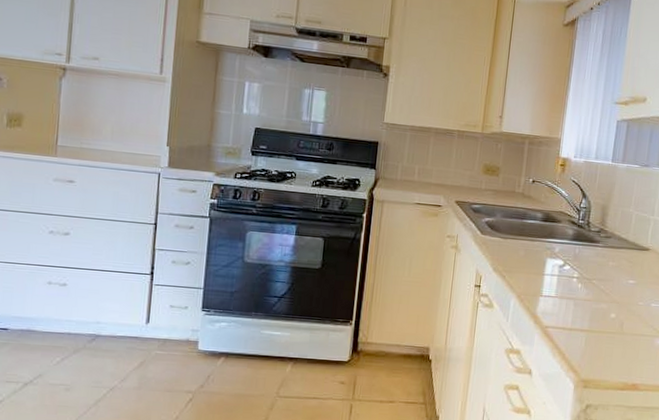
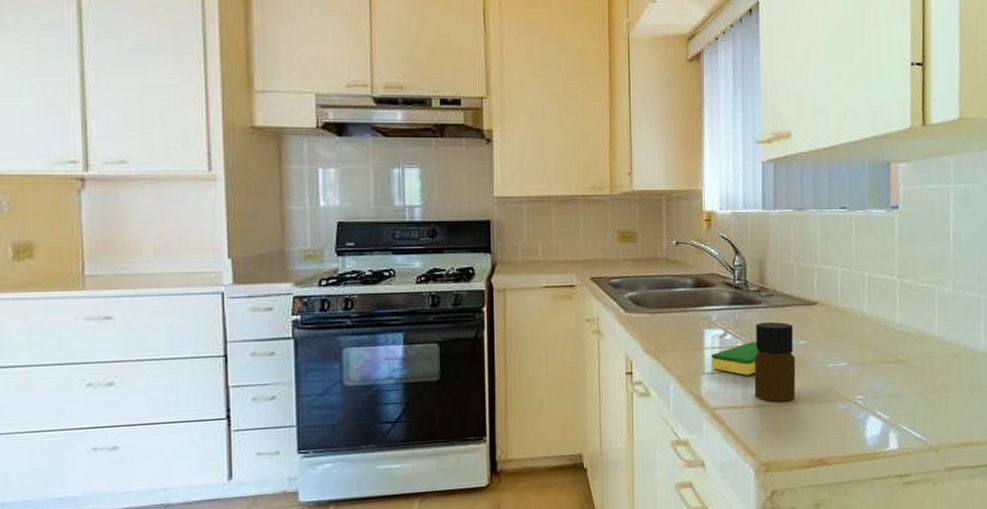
dish sponge: none [548,274,592,303] -> present [711,341,759,376]
bottle: none [583,259,625,330] -> present [754,321,796,402]

